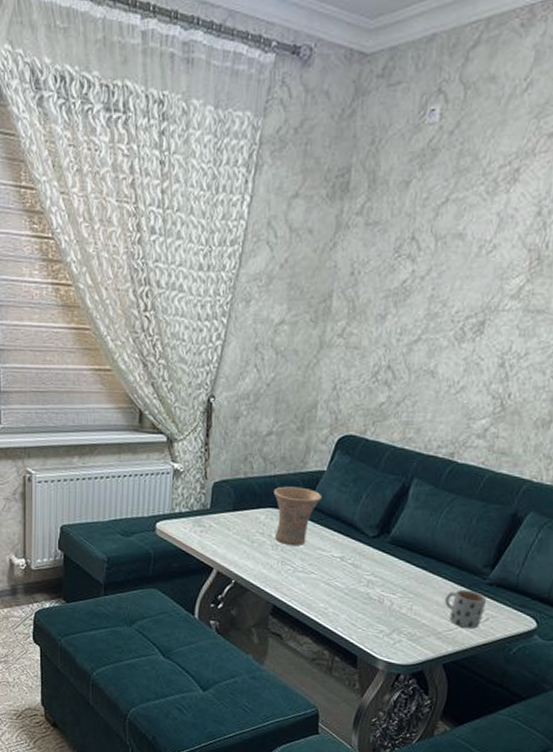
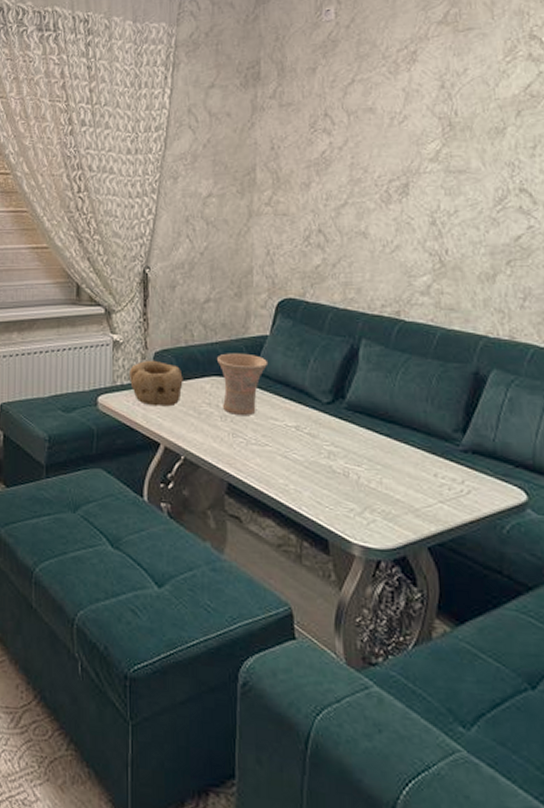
bowl: none [187,489,240,535] -> present [128,360,183,407]
mug: present [445,589,487,629] -> none [417,458,465,504]

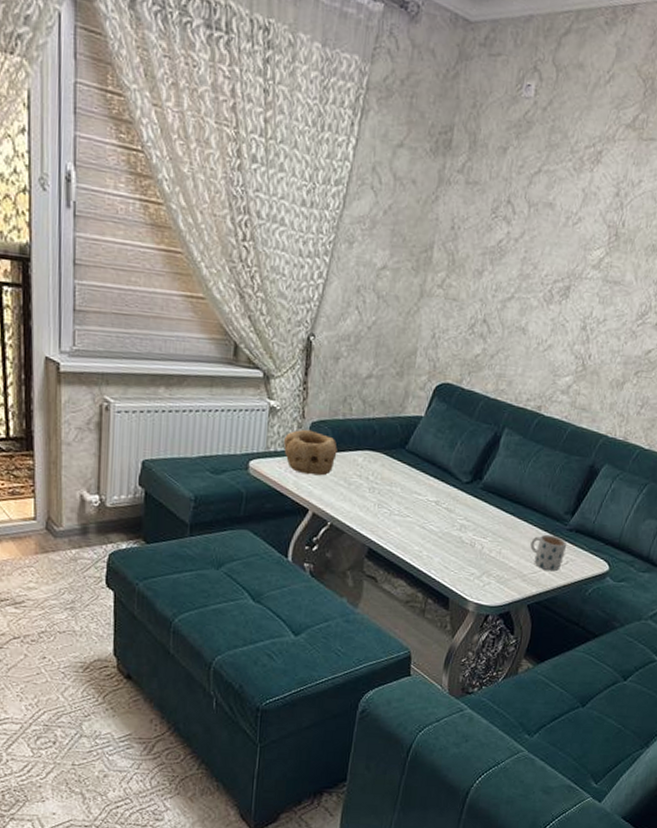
vase: present [217,353,269,416] -> none [372,429,420,490]
mug: none [417,458,465,504] -> present [530,534,567,572]

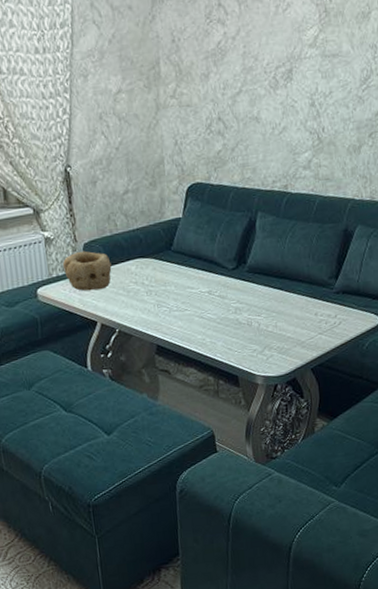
mug: present [530,534,567,572] -> none [303,300,337,334]

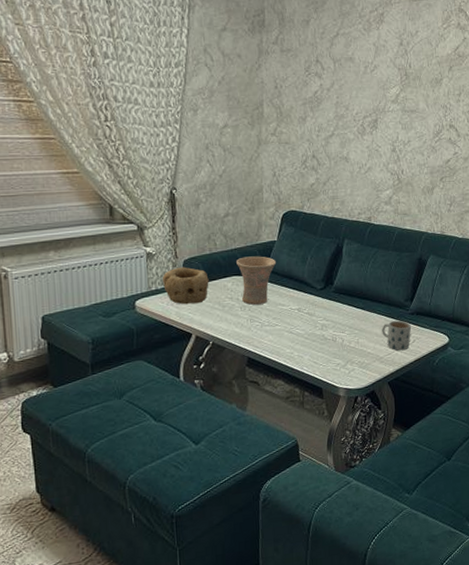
vase: none [139,235,183,289] -> present [236,256,277,305]
mug: none [303,300,337,334] -> present [382,320,412,351]

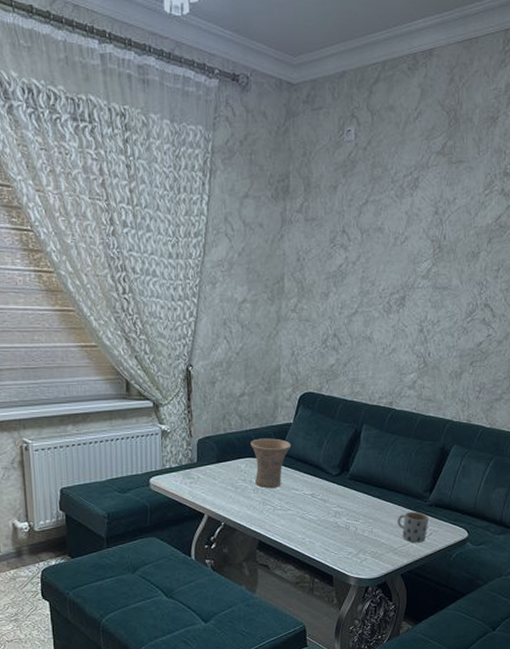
bowl: present [162,266,209,305] -> none [176,446,223,484]

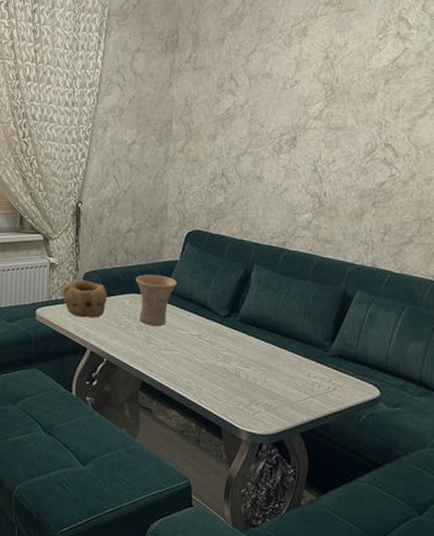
bowl: none [176,446,223,484] -> present [62,279,107,318]
mug: present [397,511,429,543] -> none [294,361,332,399]

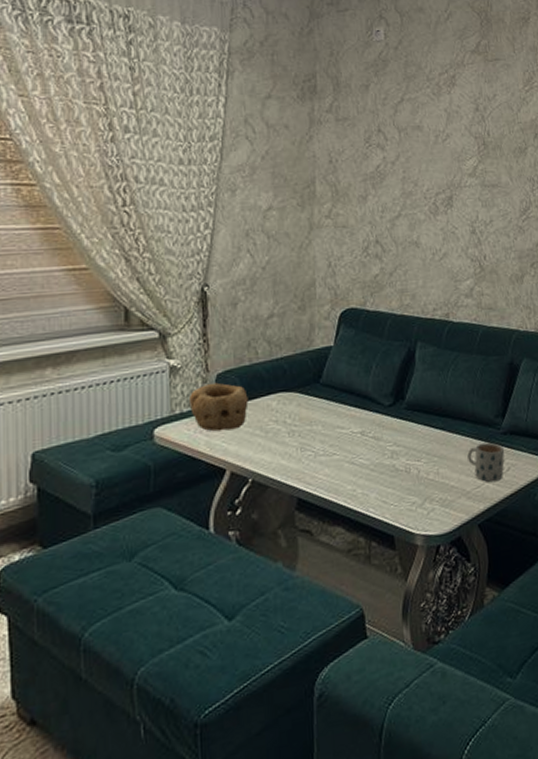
vase: present [136,274,178,327] -> none [283,366,334,429]
mug: none [294,361,332,399] -> present [467,442,505,483]

